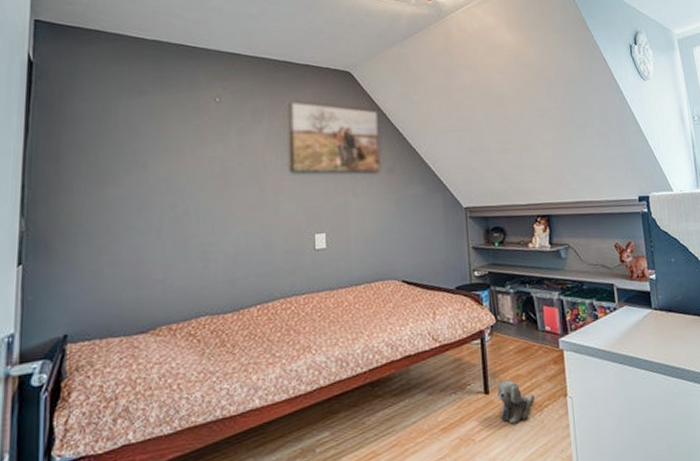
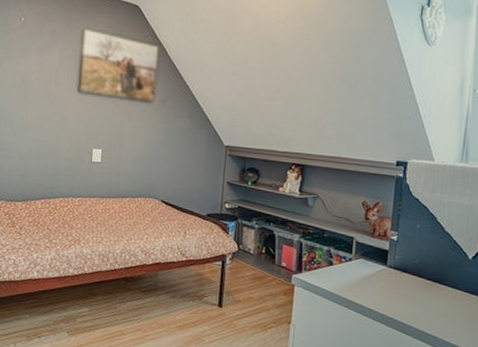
plush toy: present [496,380,535,424] -> none [229,300,261,336]

